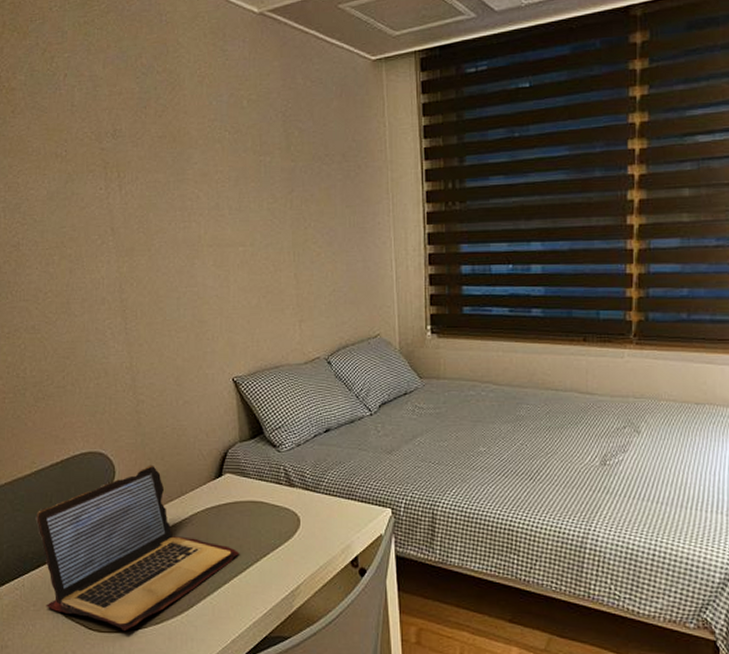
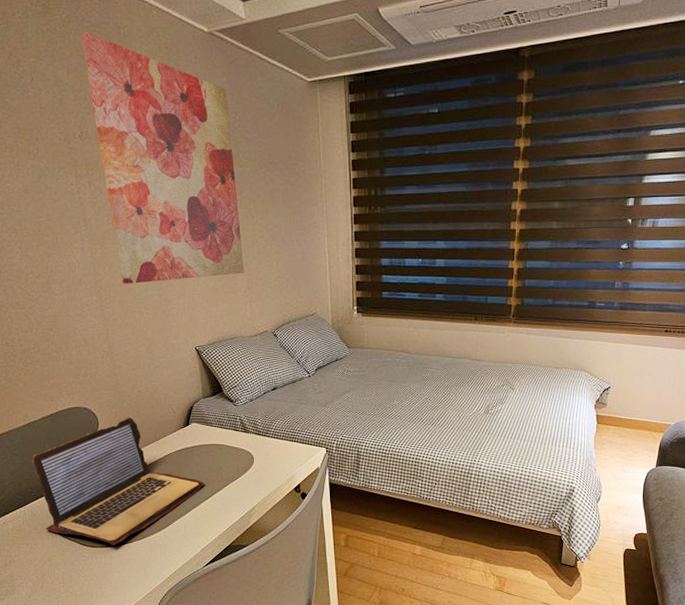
wall art: none [119,21,293,302] -> present [80,31,244,284]

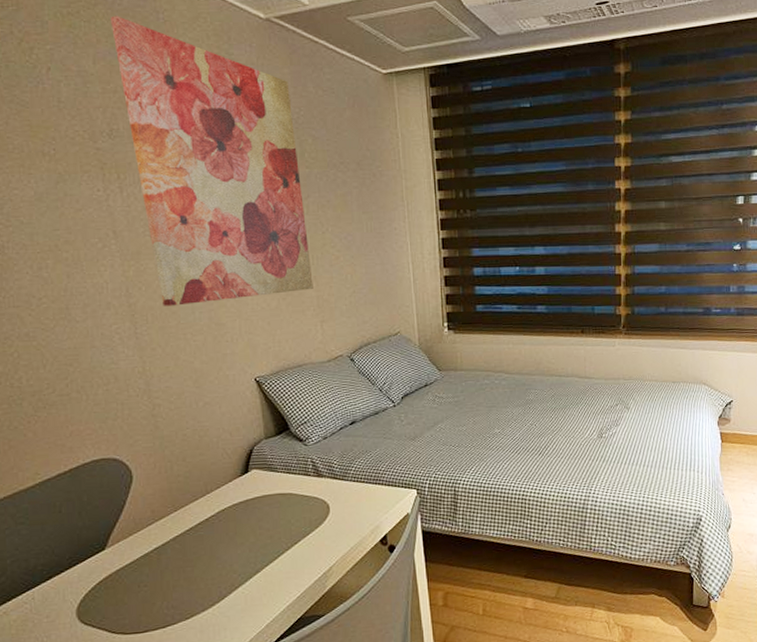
laptop: present [31,417,206,545] -> none [43,466,271,630]

